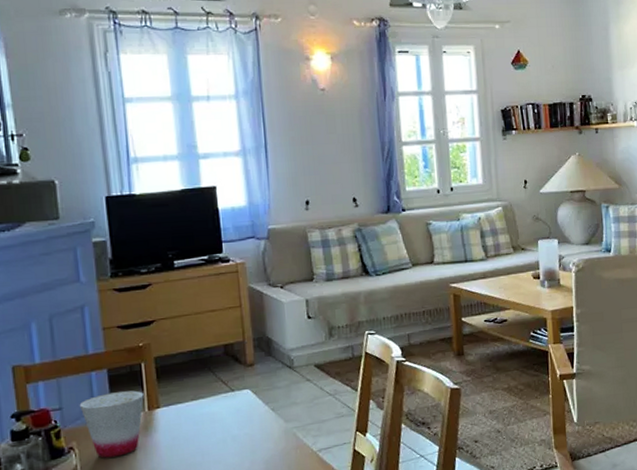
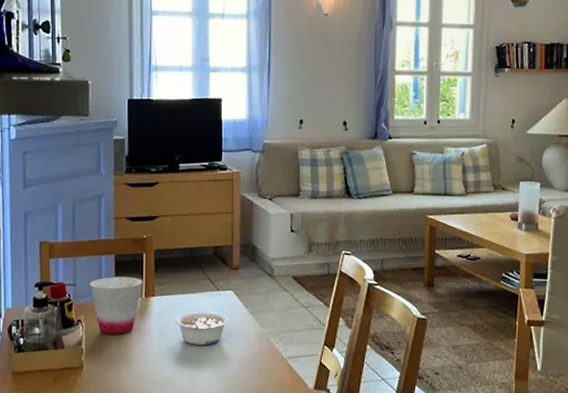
legume: none [186,415,248,454] -> present [175,312,229,345]

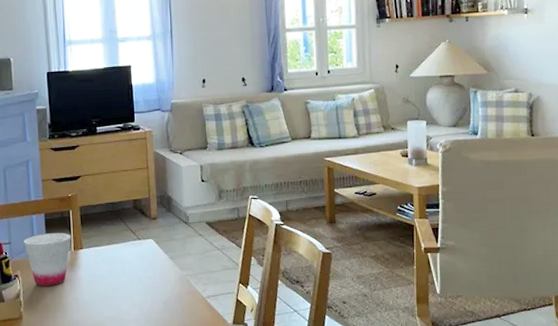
legume: present [175,312,229,345] -> none [103,260,151,291]

